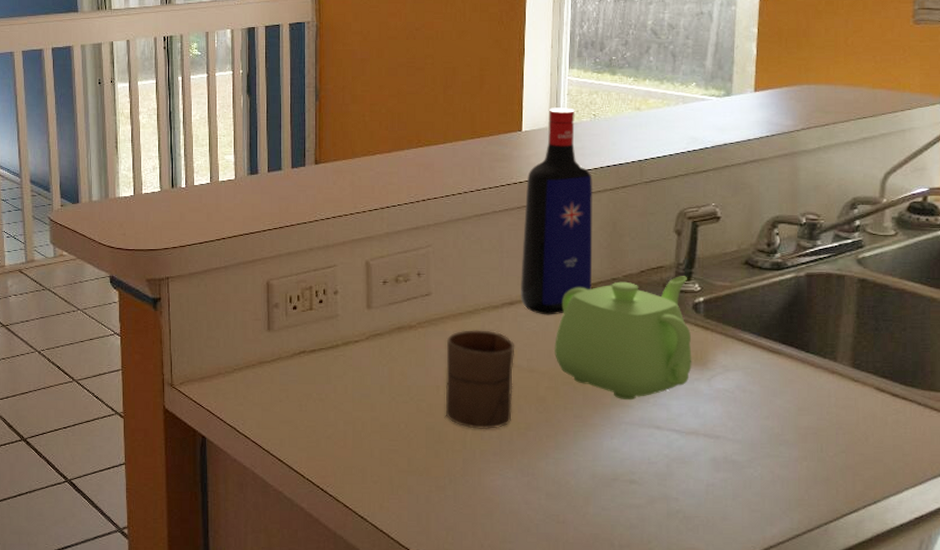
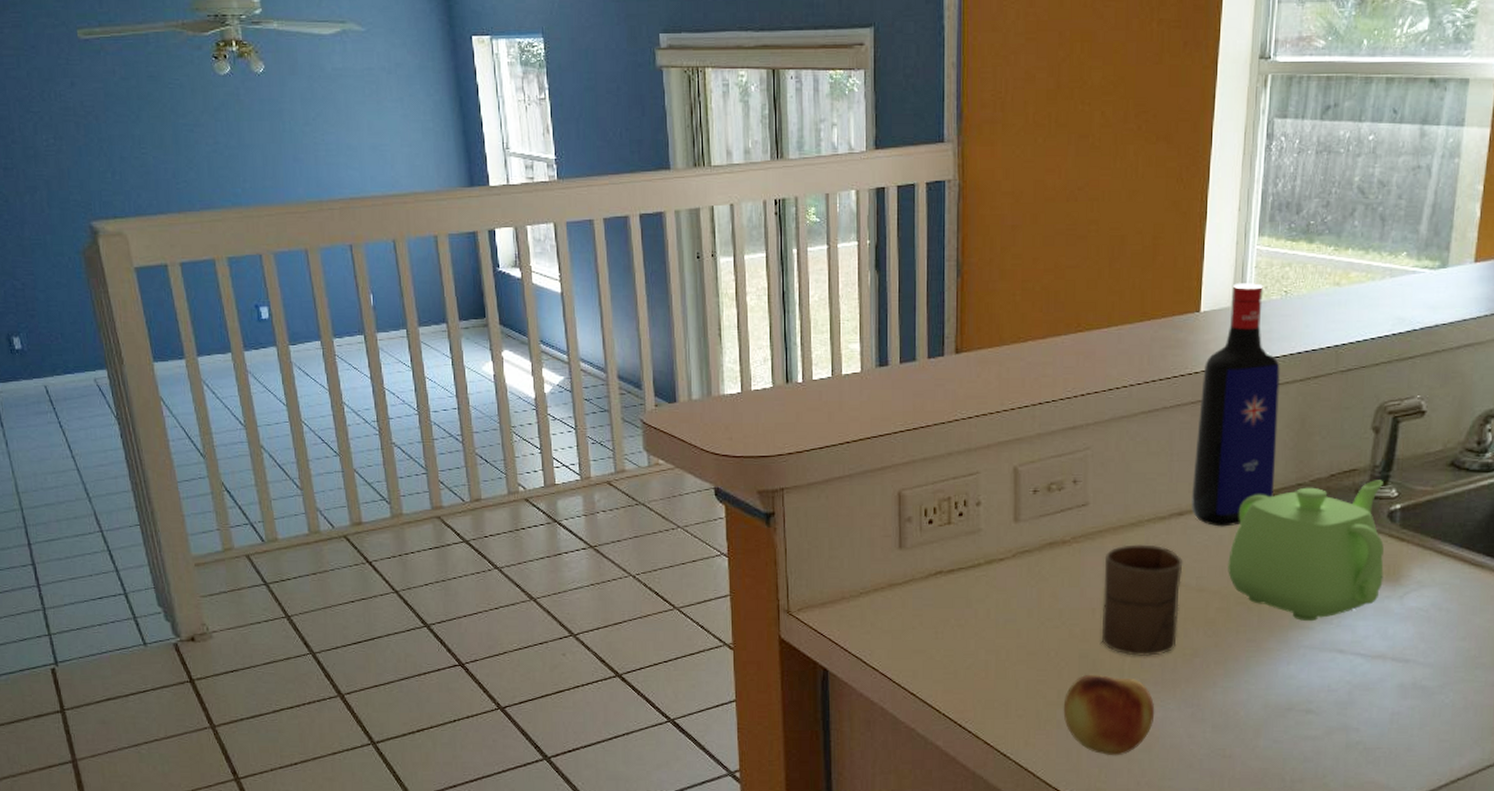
fruit: none [413,445,495,520] -> present [1063,674,1155,756]

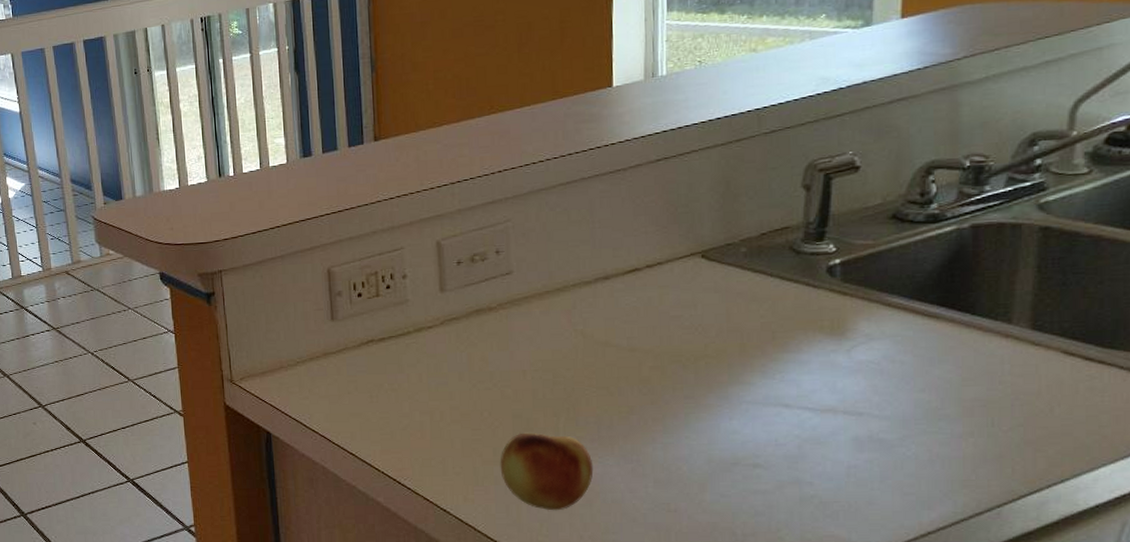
cup: present [1101,544,1183,656] -> none [532,308,613,415]
liquor bottle: present [1192,283,1280,527] -> none [616,55,702,289]
teapot: present [1228,480,1384,622] -> none [659,236,827,378]

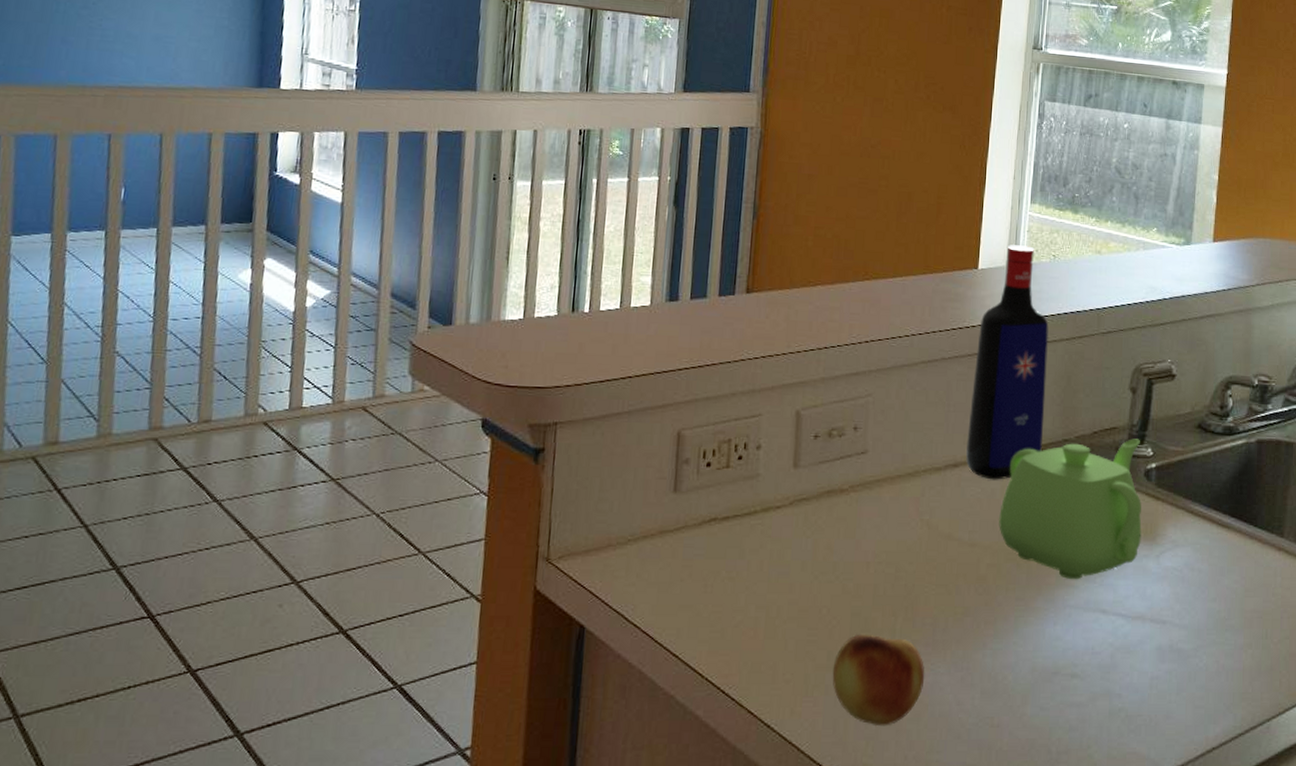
liquor bottle: none [616,55,702,289] -> present [966,245,1049,480]
teapot: none [659,236,827,378] -> present [999,439,1142,580]

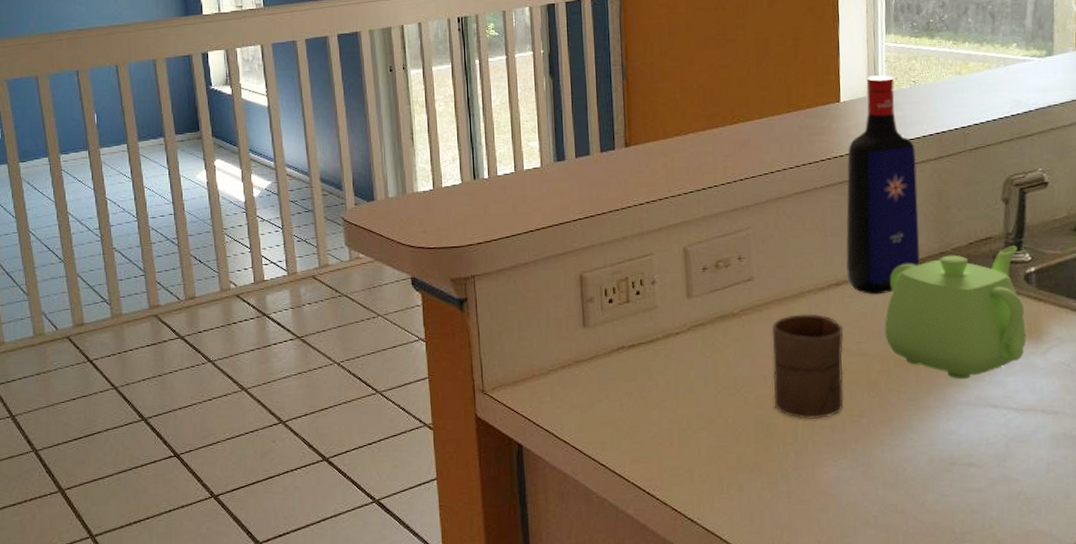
fruit: present [832,634,925,726] -> none [743,438,829,517]
cup: none [874,495,957,614] -> present [771,313,844,419]

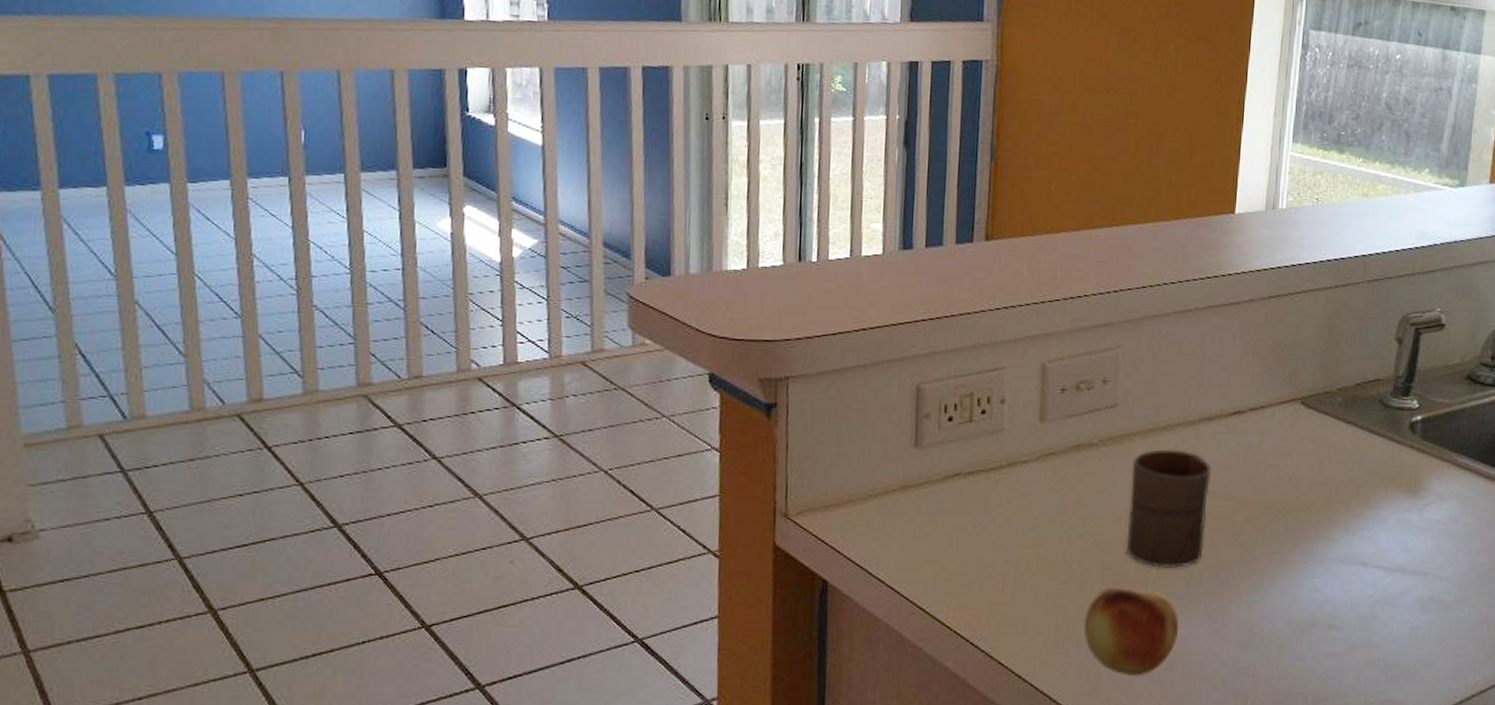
fruit: none [743,438,829,517] -> present [1084,587,1179,676]
liquor bottle: present [846,75,920,295] -> none [1221,187,1311,434]
teapot: present [884,246,1026,380] -> none [1256,390,1405,533]

